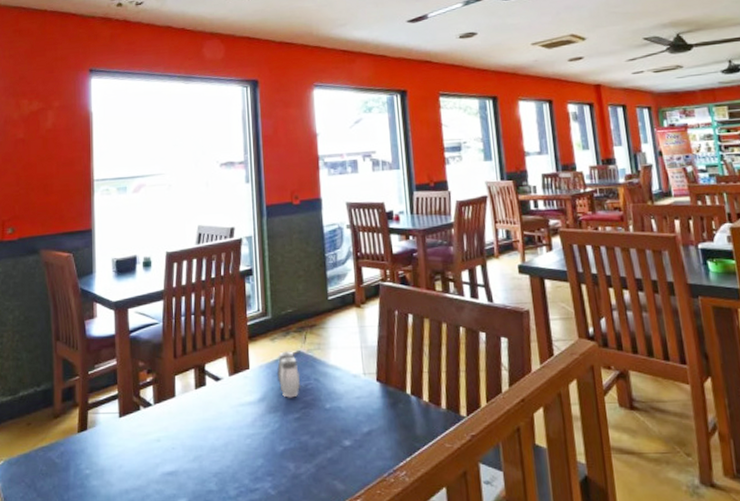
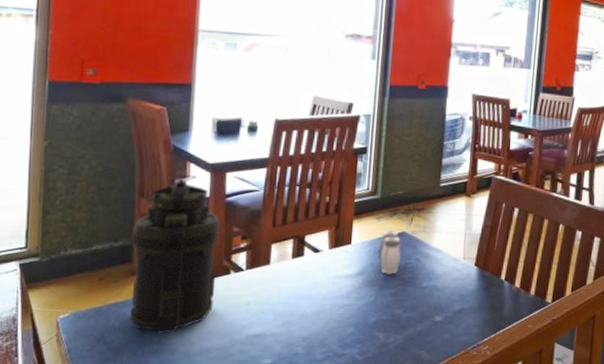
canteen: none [51,315,128,477] -> present [129,174,221,334]

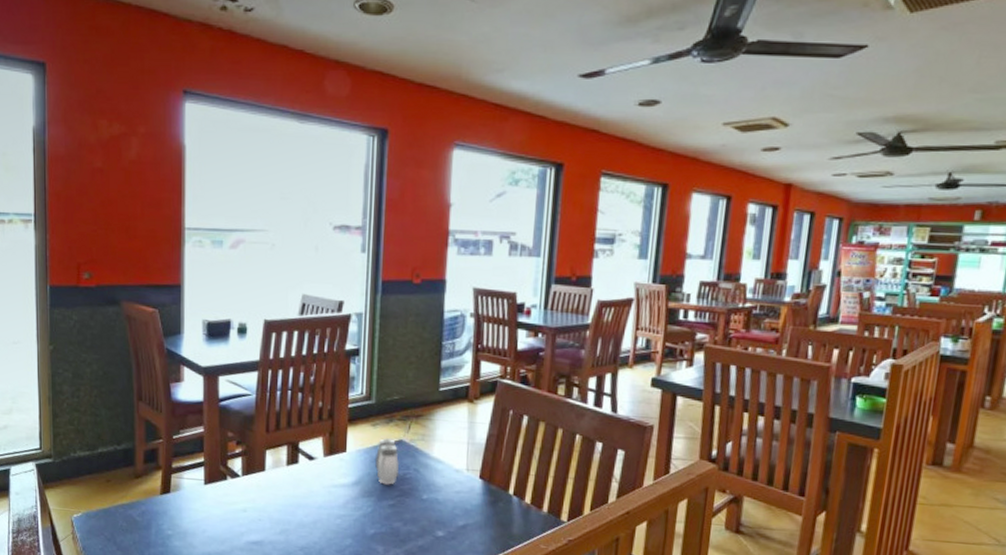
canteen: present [129,174,221,334] -> none [132,378,216,537]

